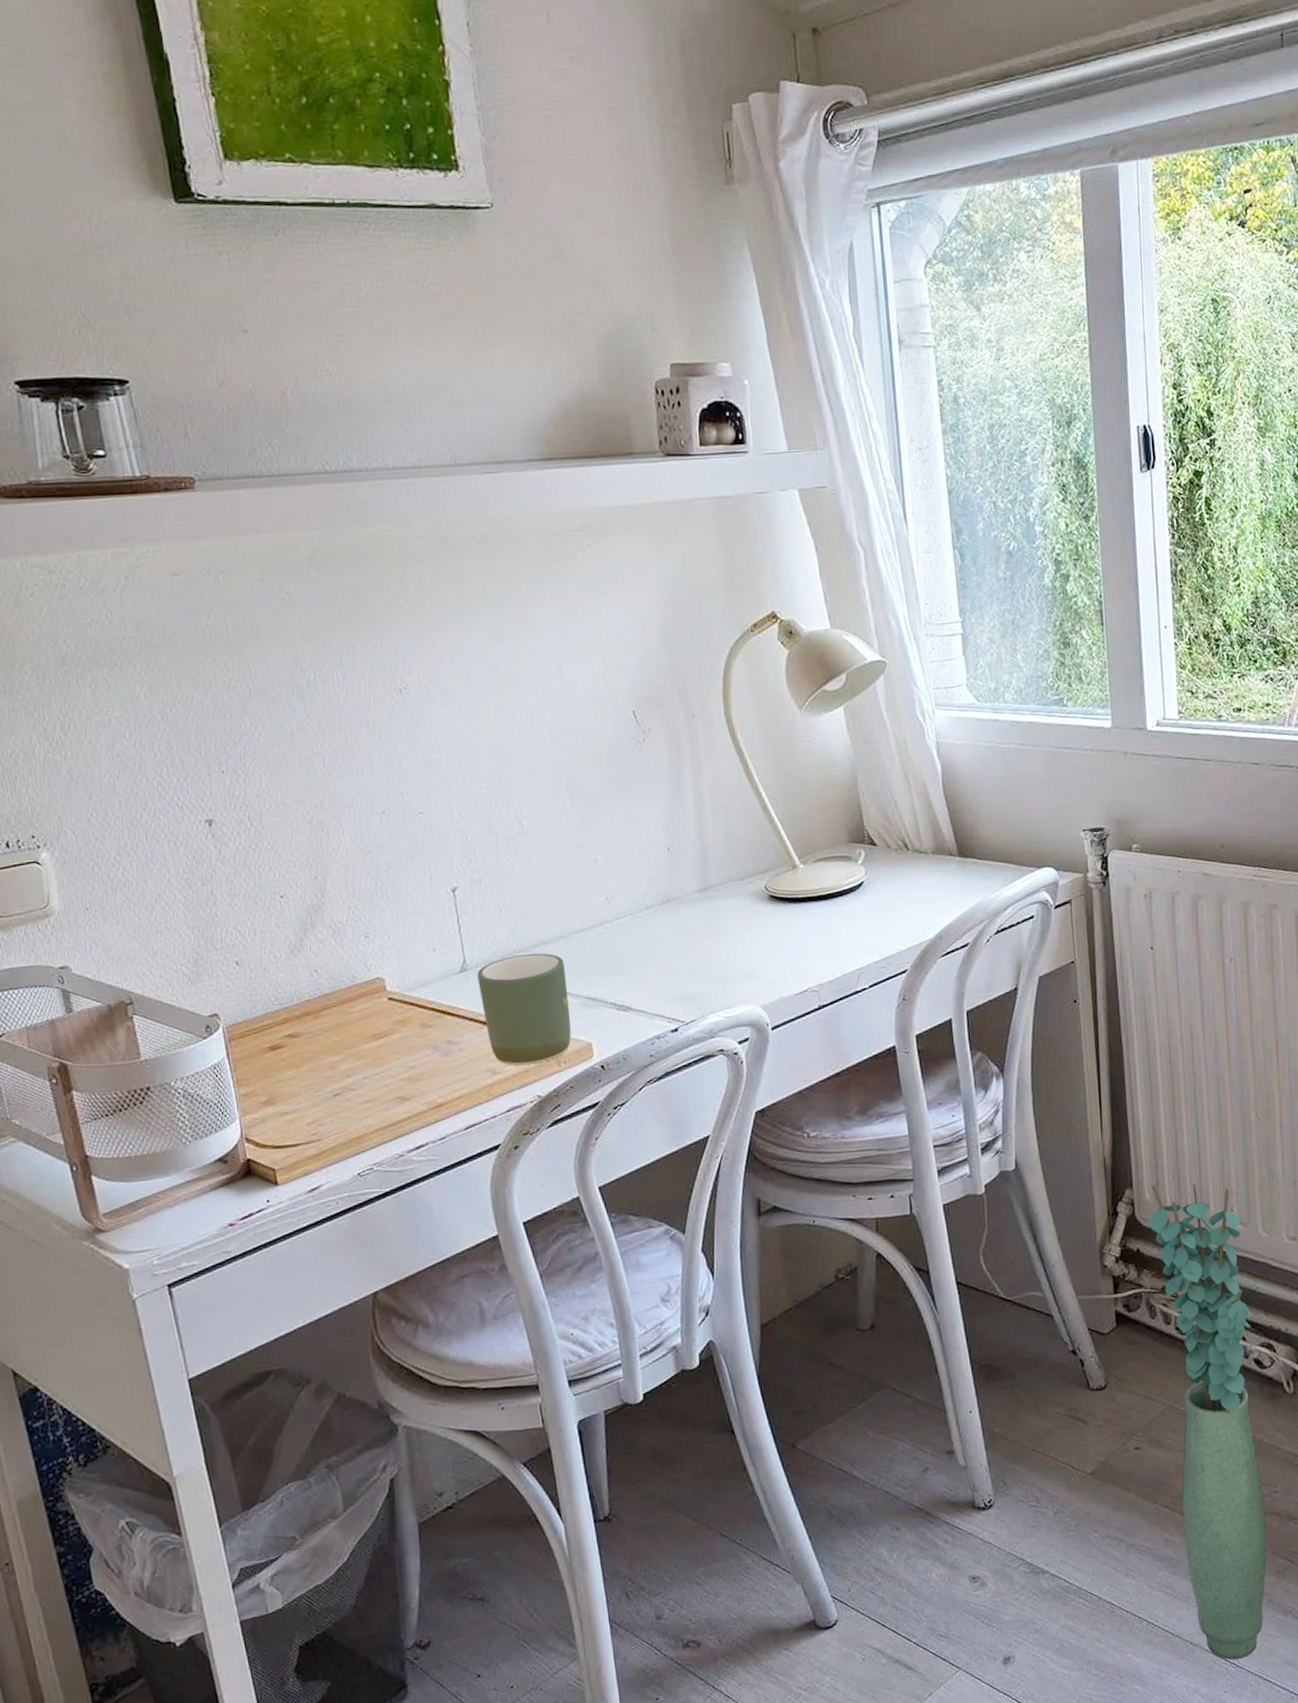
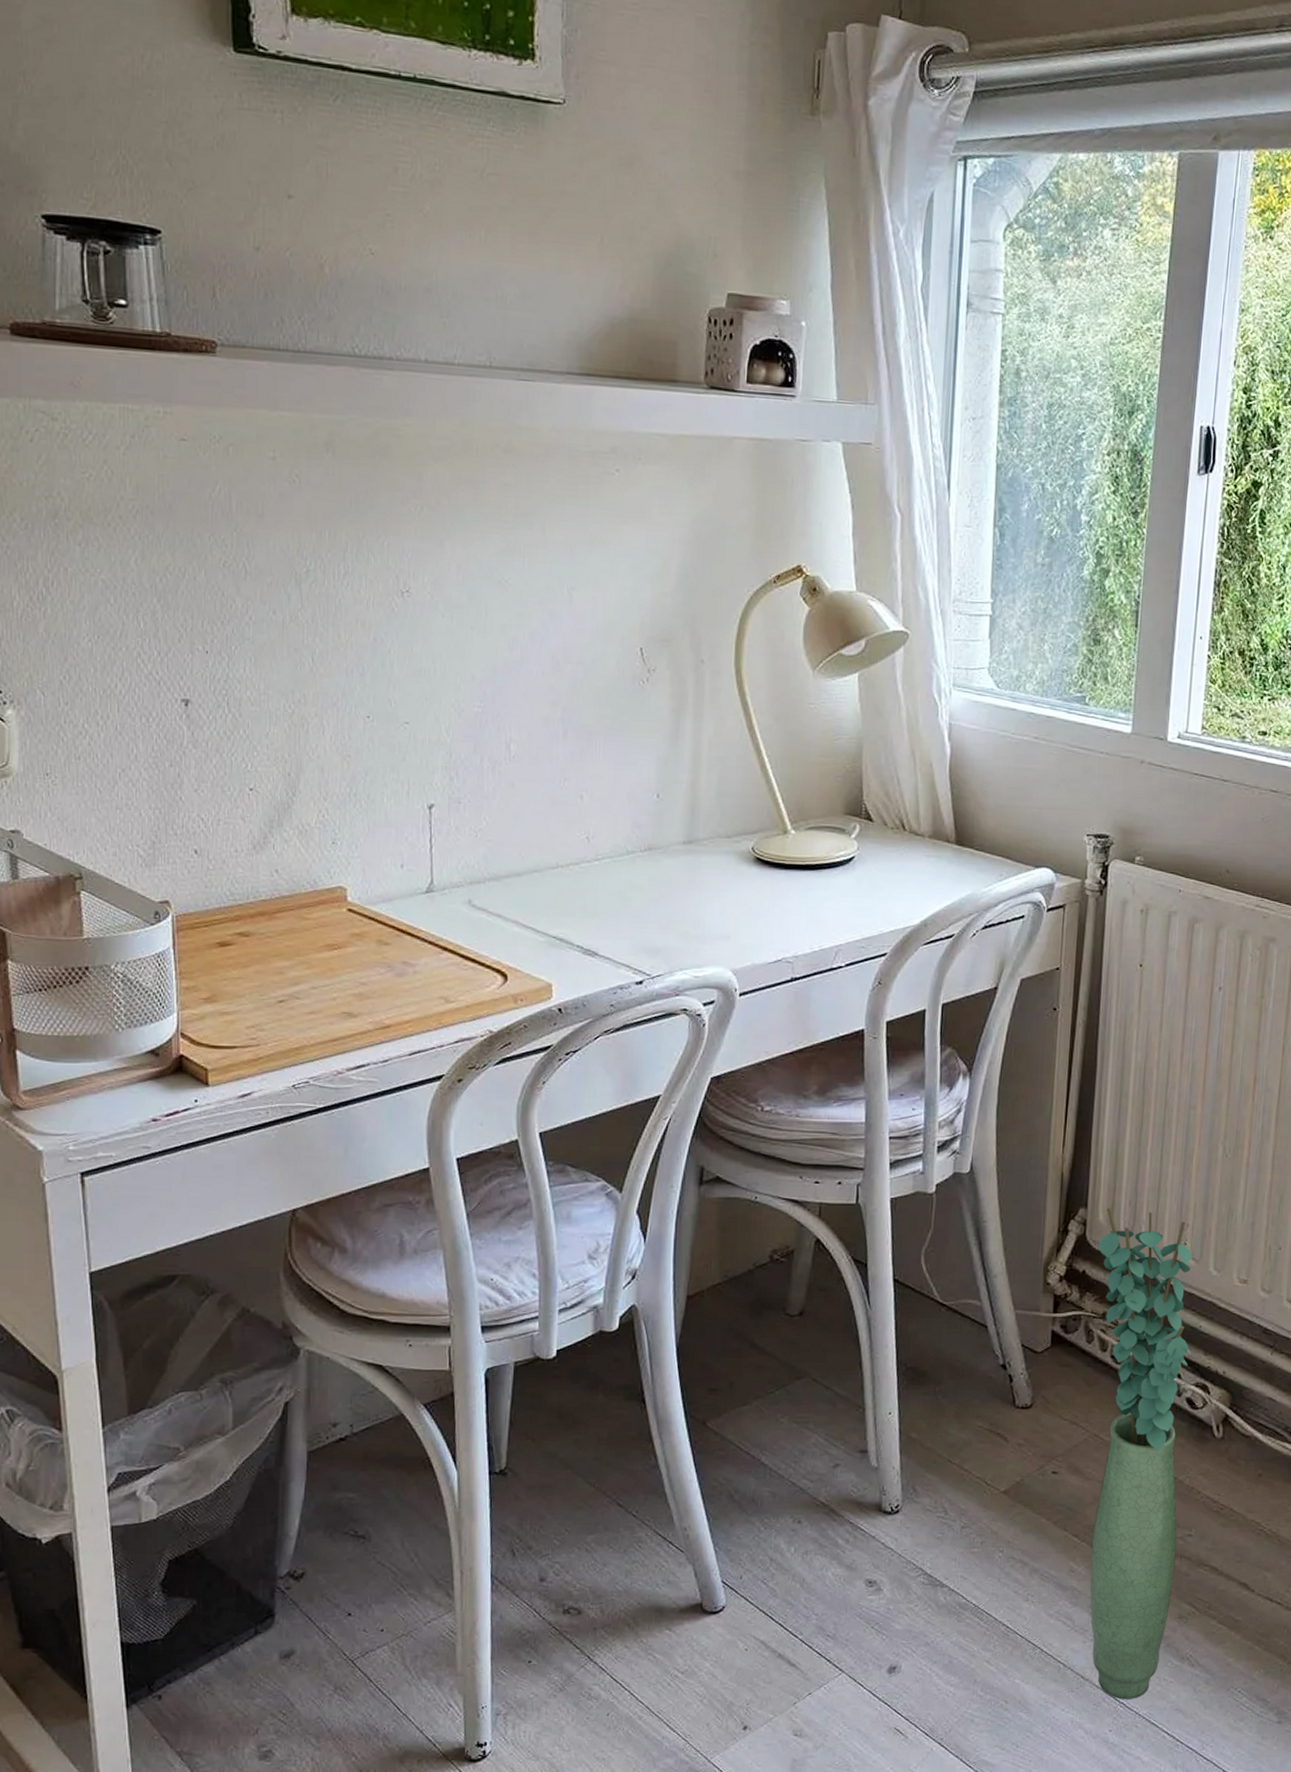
mug: present [477,953,572,1066] -> none [443,883,535,998]

